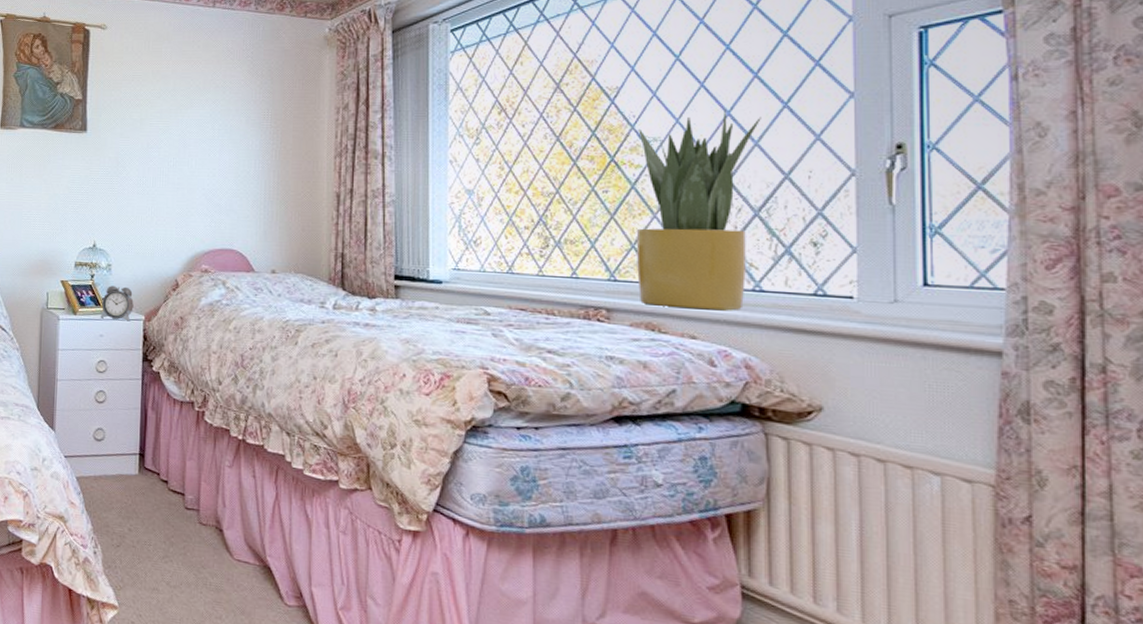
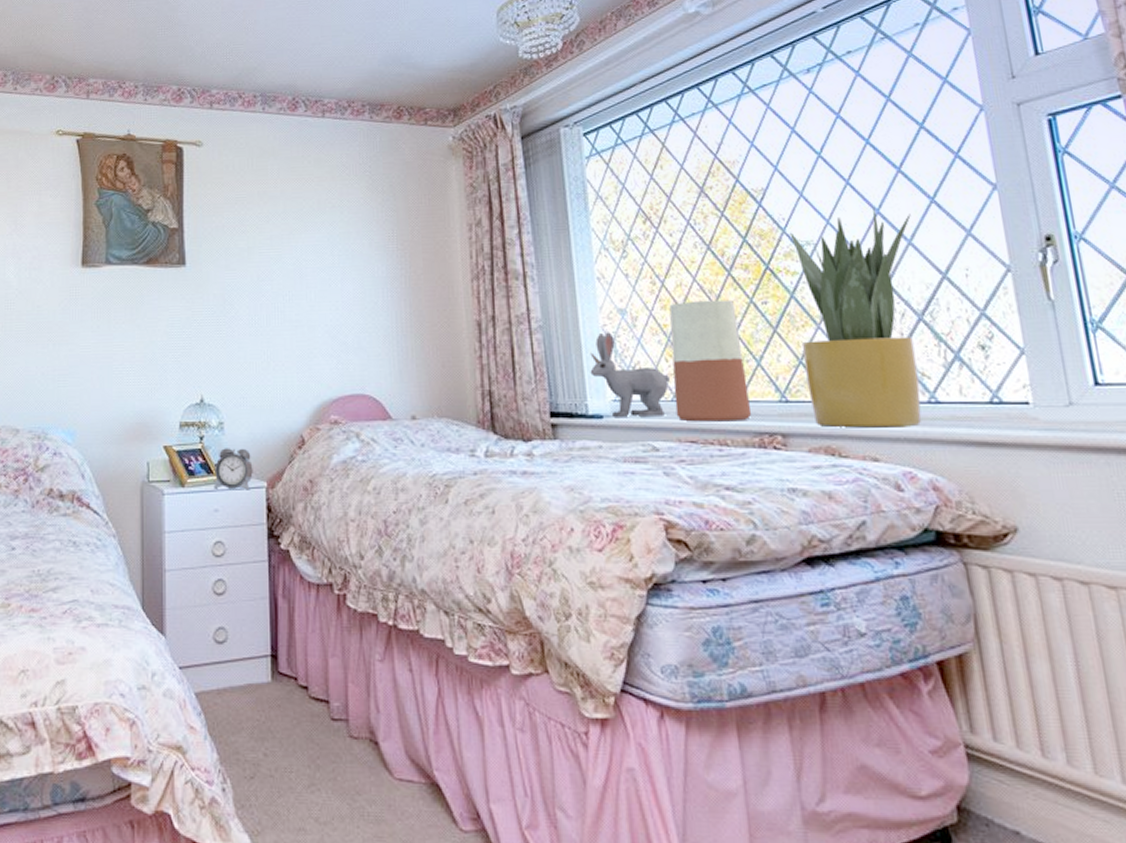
decorative figurine: none [434,209,509,286] -> present [590,332,671,418]
vase: none [510,186,581,295] -> present [669,299,752,422]

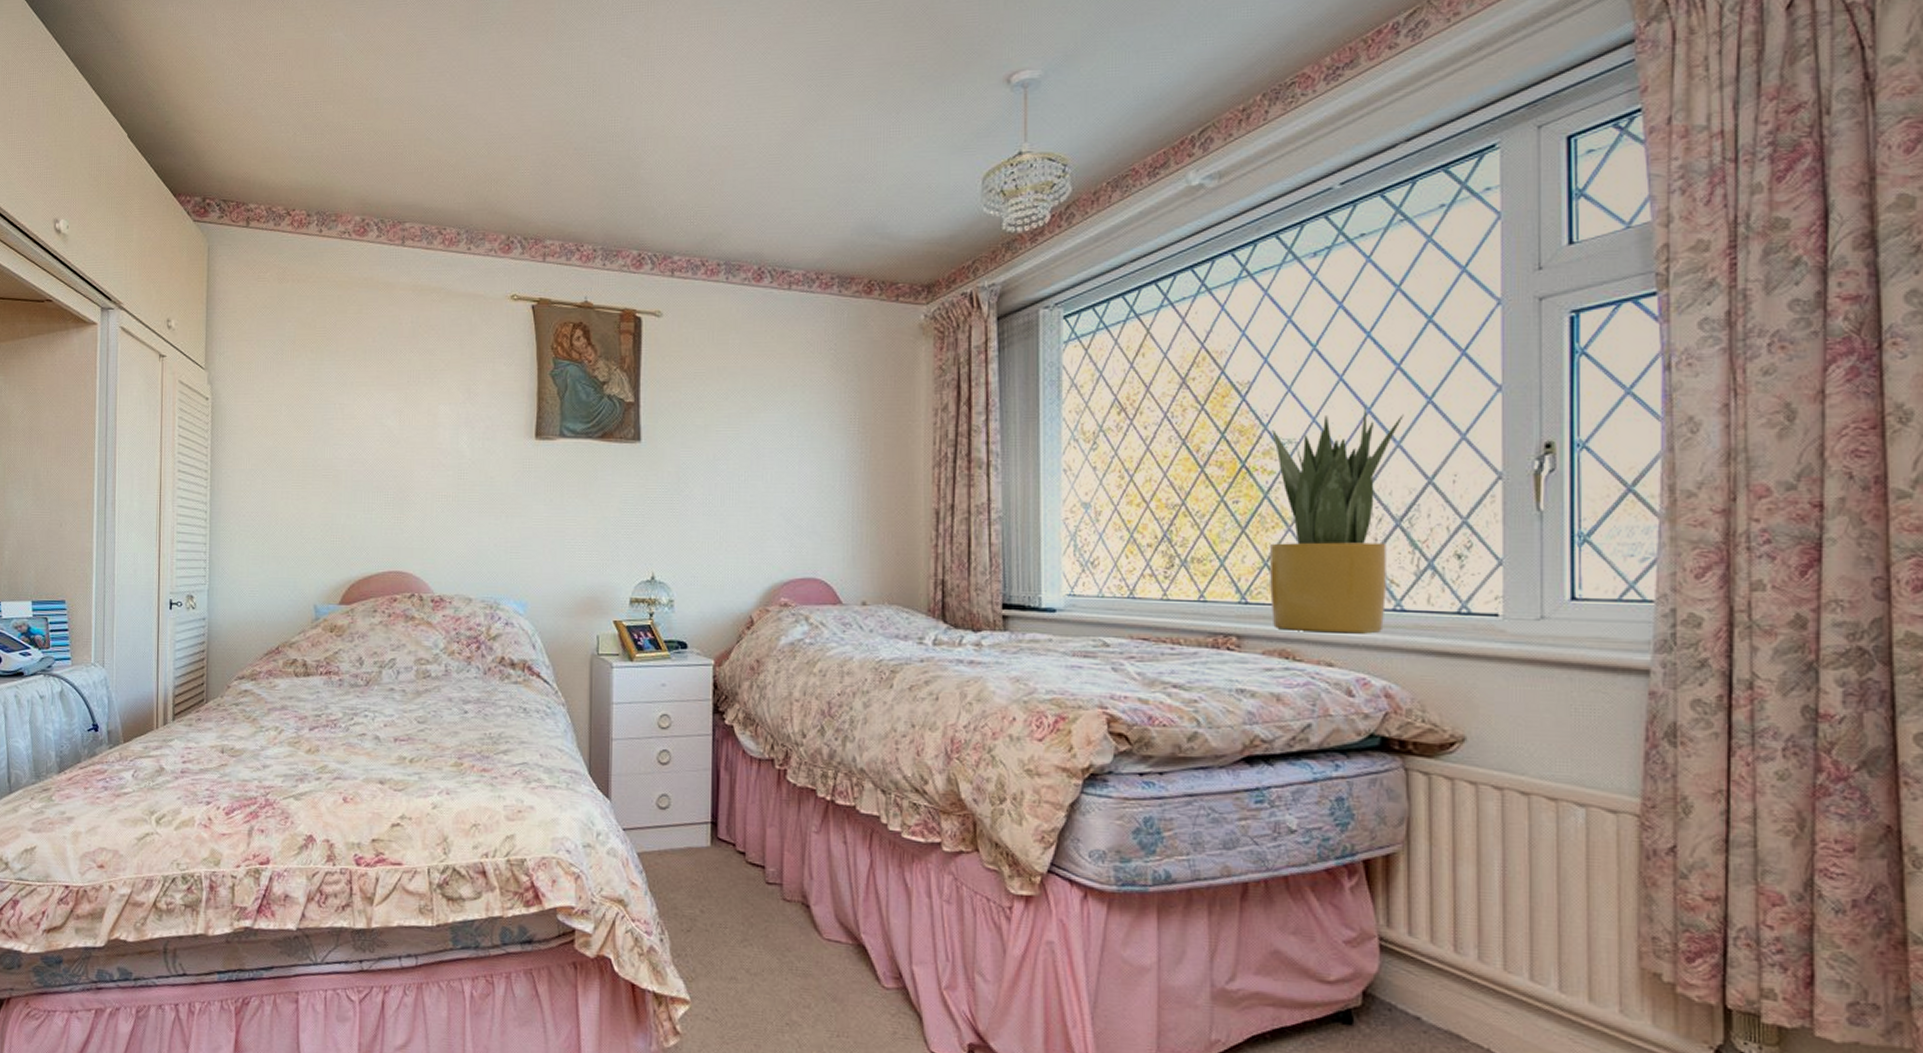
alarm clock: present [213,448,253,490] -> none [661,625,701,667]
decorative figurine: present [590,332,671,418] -> none [1047,525,1130,614]
vase: present [669,299,752,422] -> none [1131,497,1209,621]

